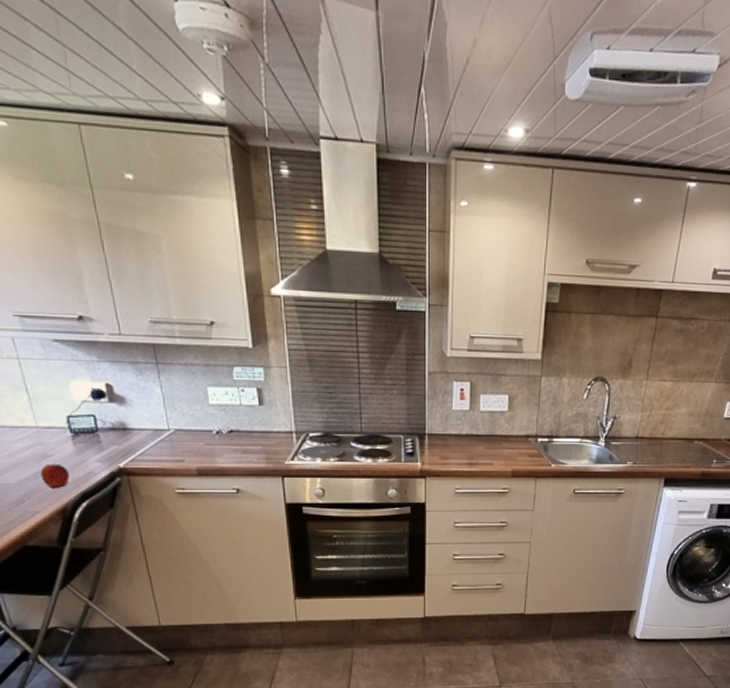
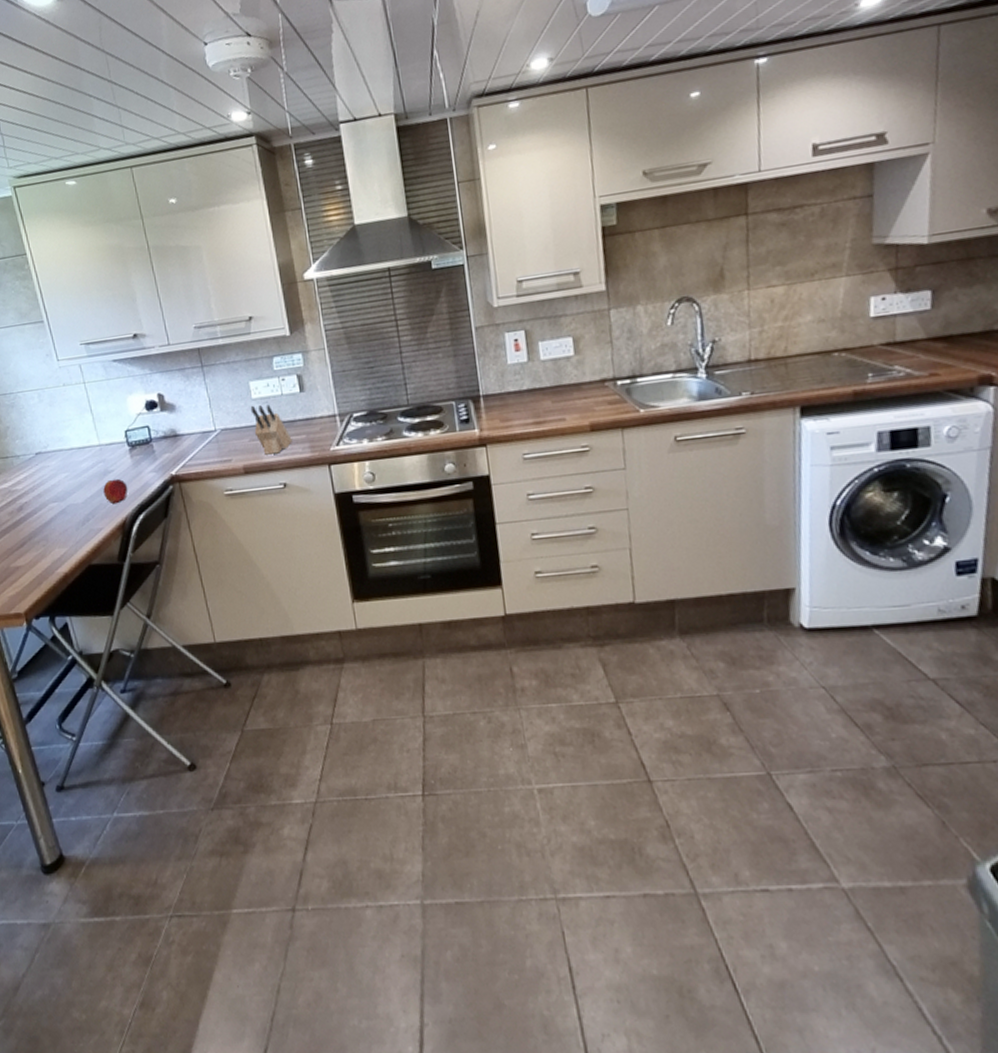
knife block: none [207,410,248,460] -> present [250,404,292,455]

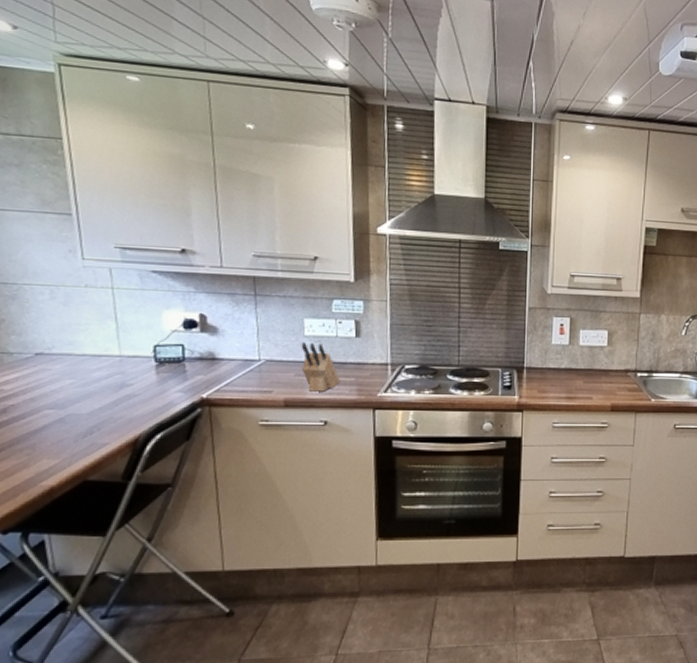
peach: present [103,478,128,503] -> none [116,393,148,419]

